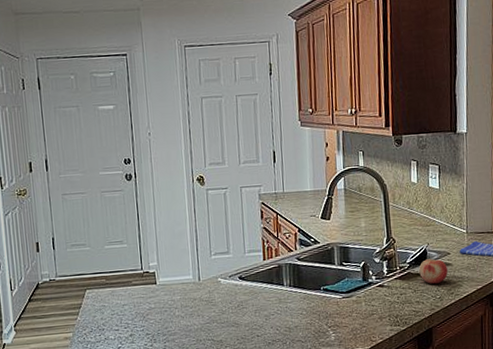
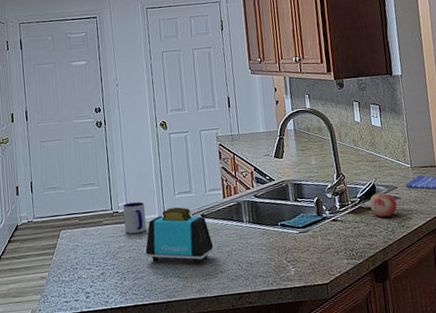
mug: none [153,262,179,295] -> present [122,202,147,234]
toaster: none [177,268,251,328] -> present [145,207,214,265]

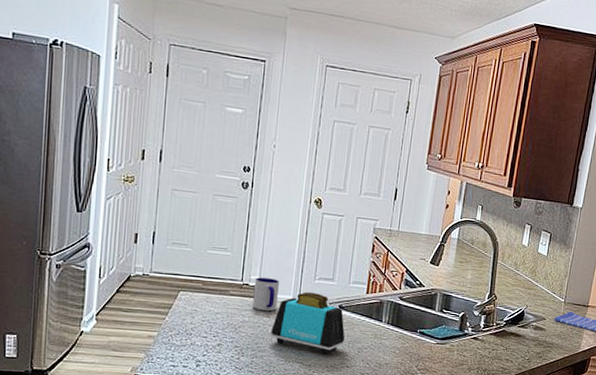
fruit: present [369,193,397,217] -> none [513,320,541,345]

